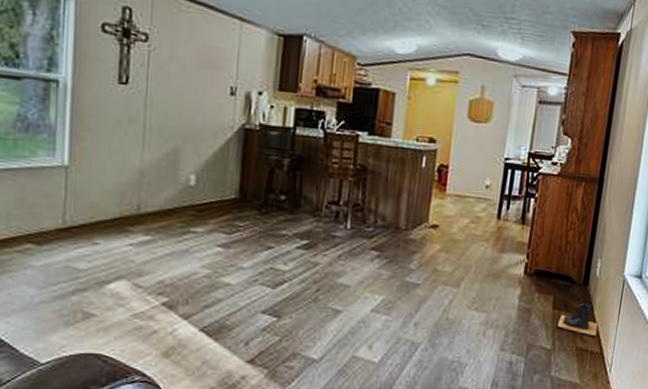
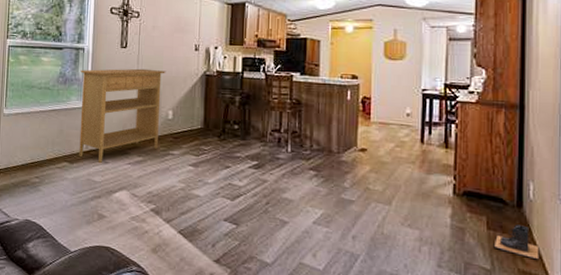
console table: none [51,112,188,244] -> present [79,68,167,163]

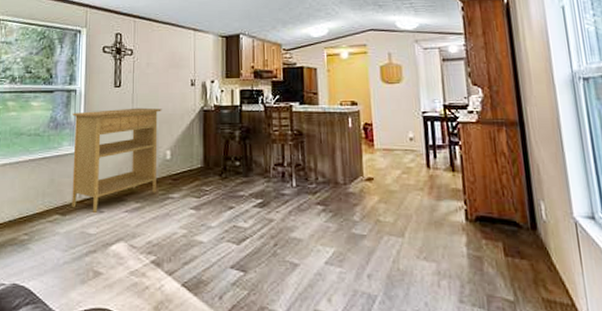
boots: present [493,225,540,260] -> none [513,249,562,286]

